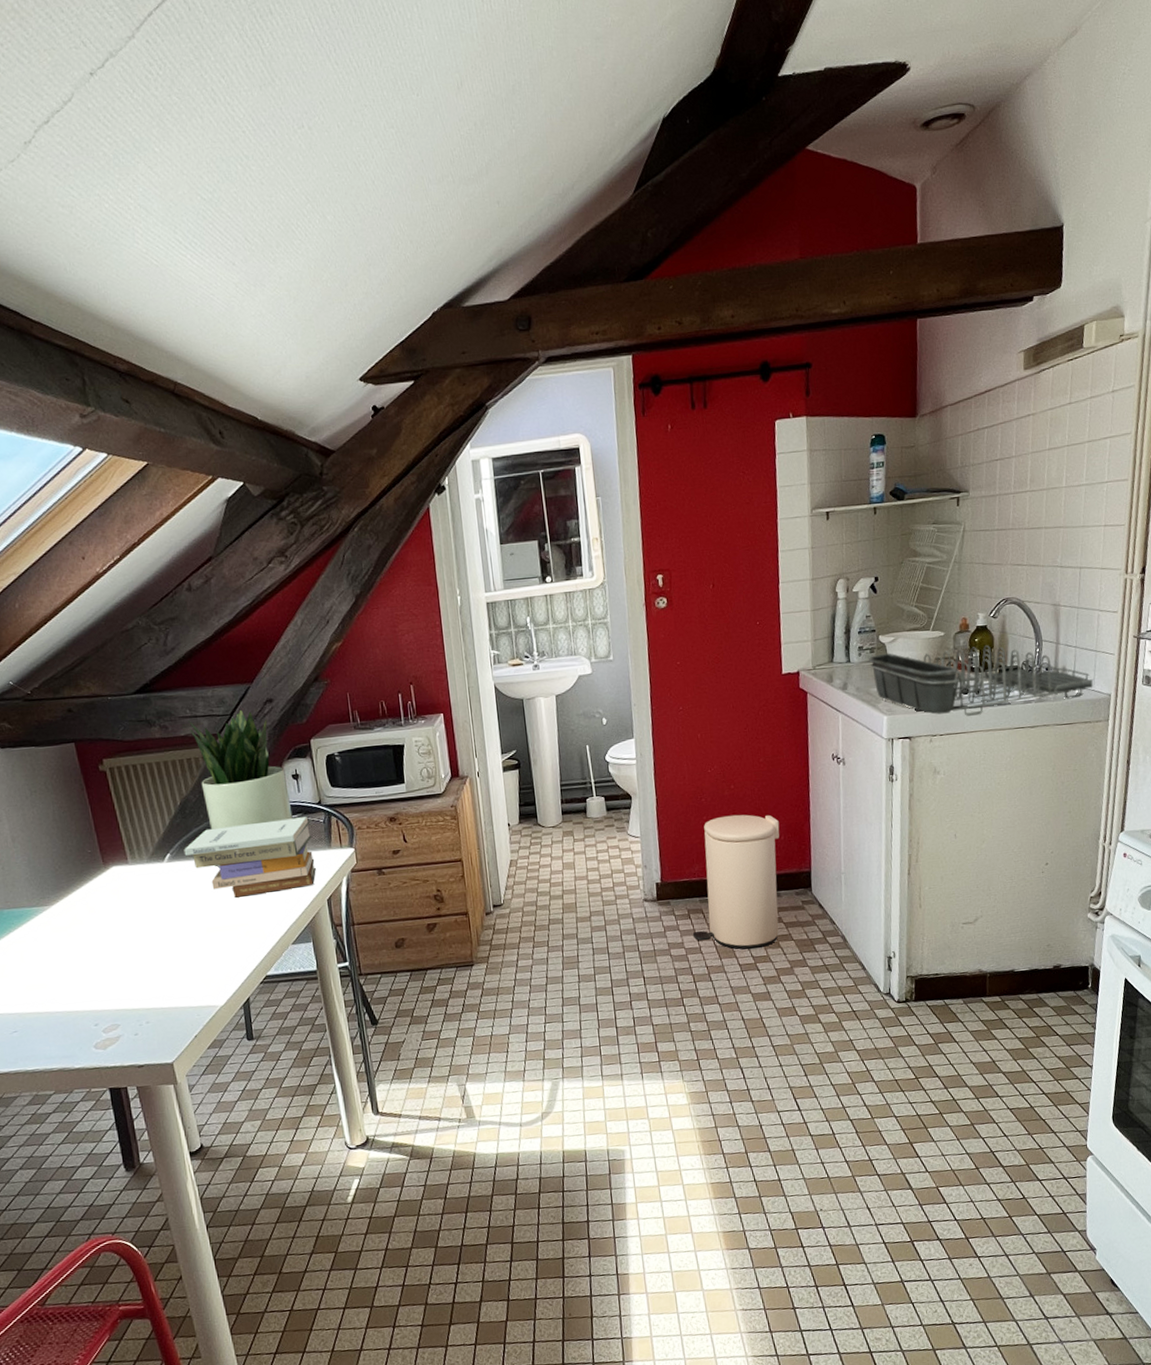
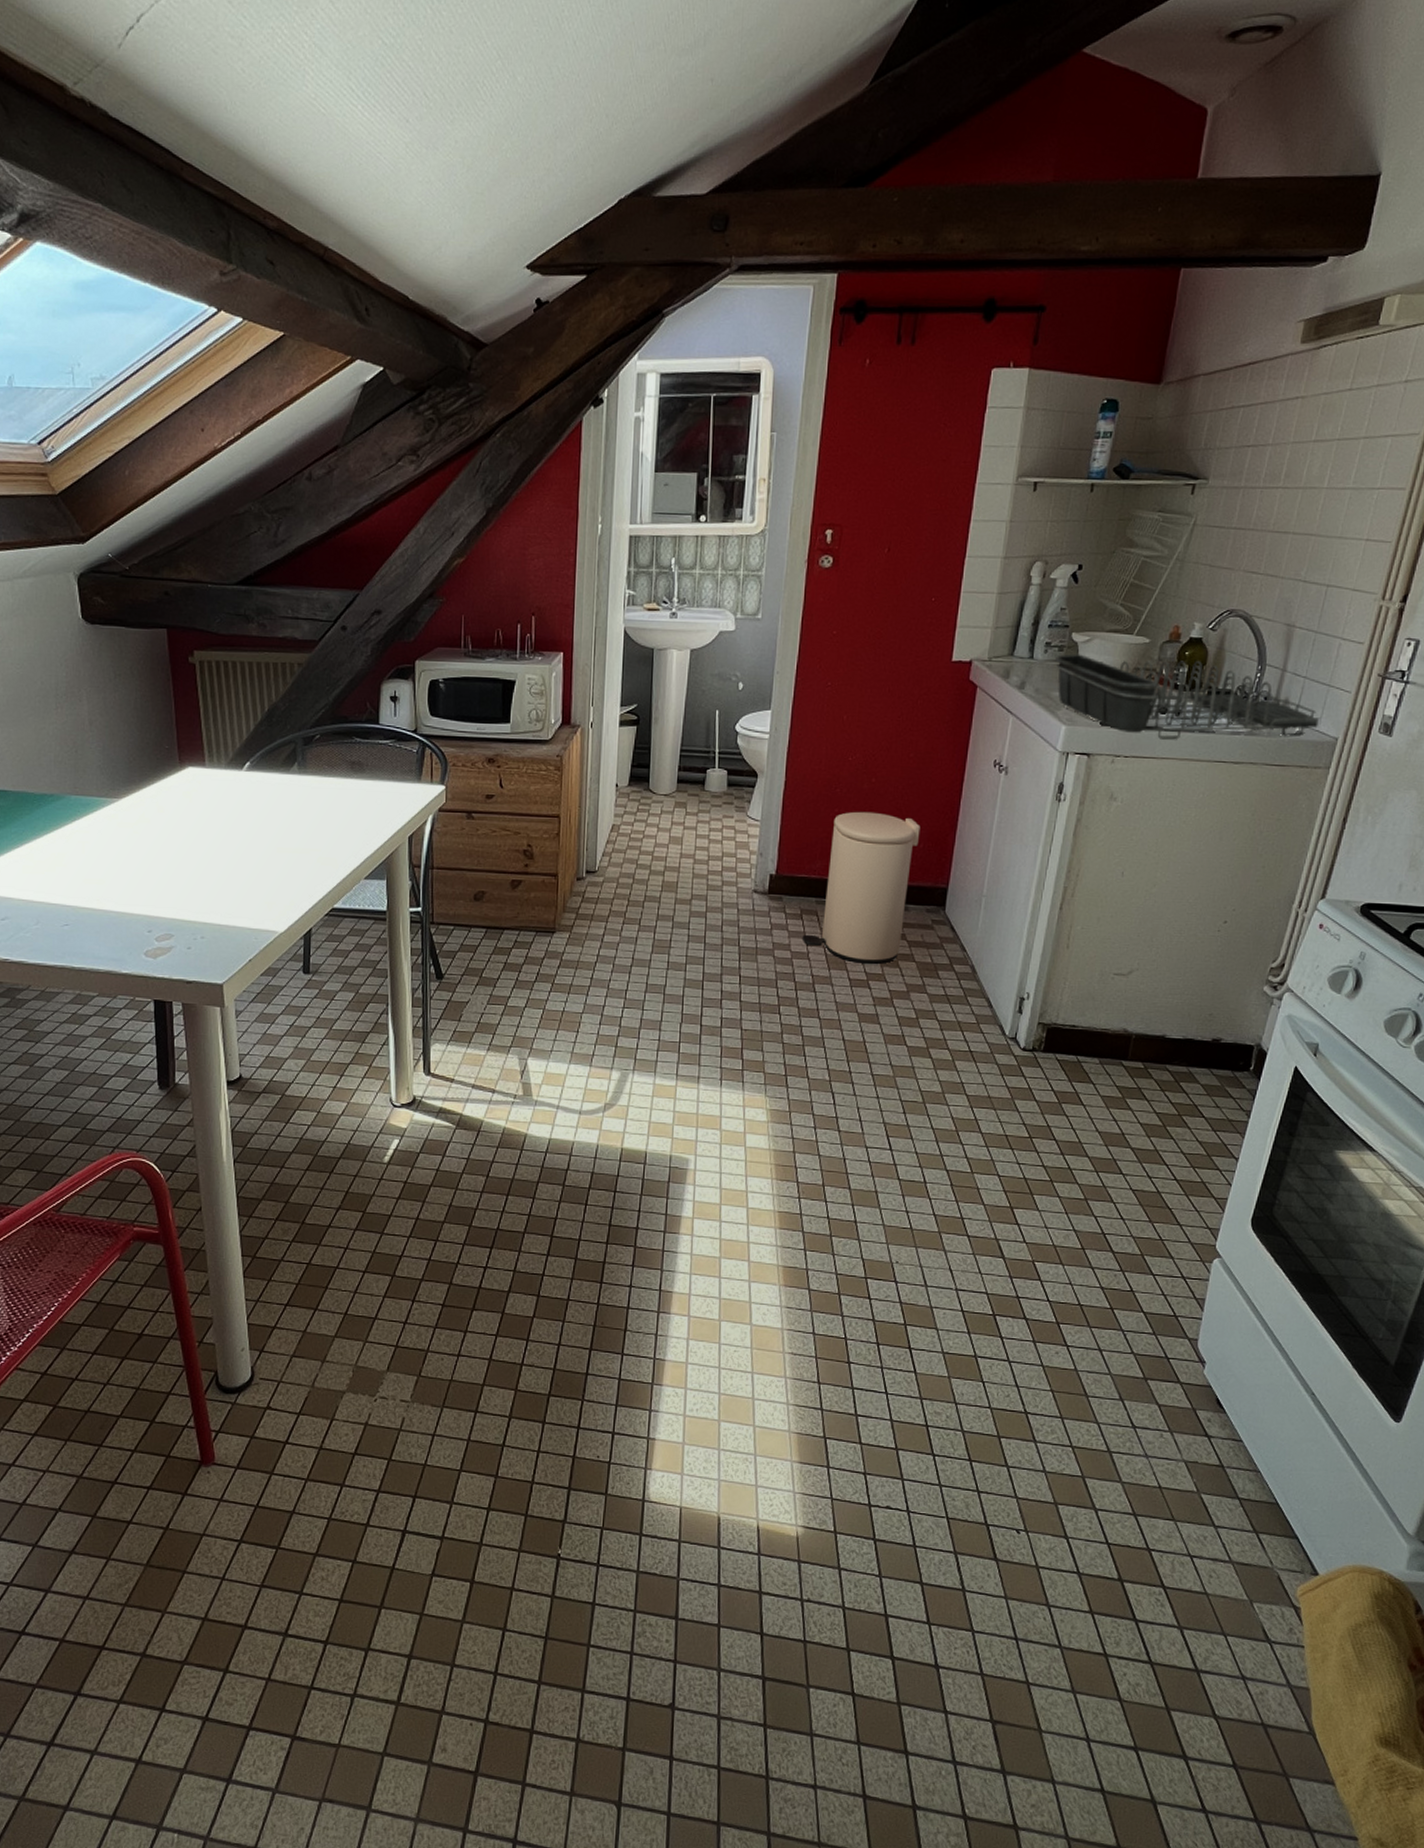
books: present [184,817,316,898] -> none [265,741,402,820]
planter: present [188,709,293,866] -> none [288,617,385,783]

